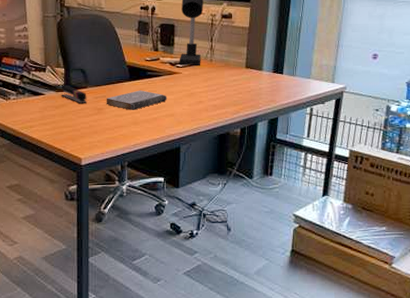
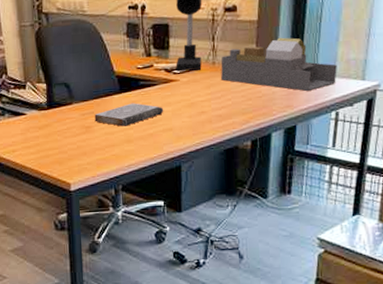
stapler: present [61,85,87,104] -> none [43,102,73,123]
desk organizer: none [217,43,312,89] -> present [221,37,337,91]

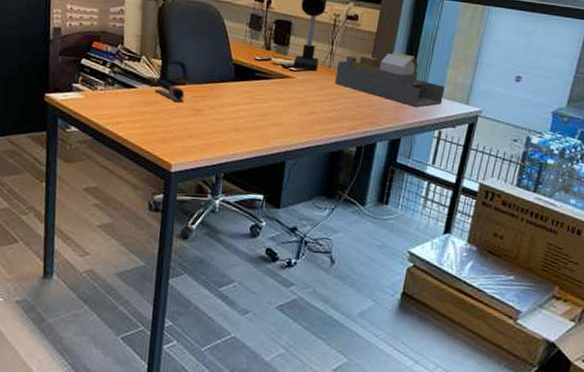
stapler: none [43,102,73,123] -> present [155,78,185,103]
book: present [94,103,164,127] -> none [205,92,276,115]

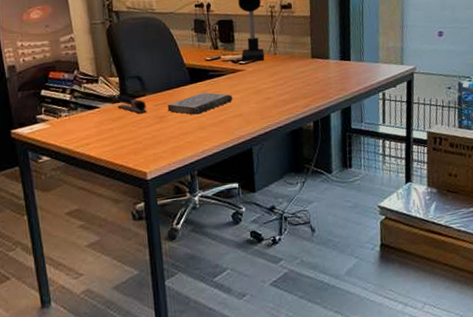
book: none [205,92,276,115] -> present [167,92,233,115]
desk organizer: present [335,52,445,107] -> none [281,30,381,76]

